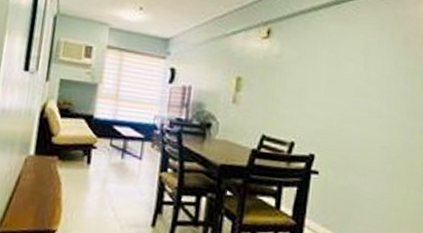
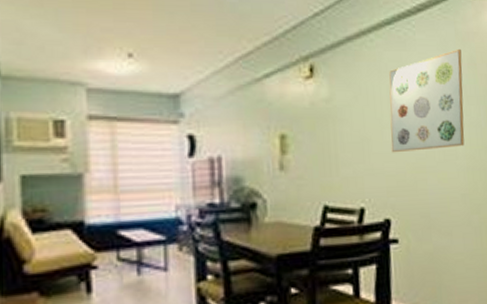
wall art: none [324,29,398,108] -> present [389,48,465,153]

